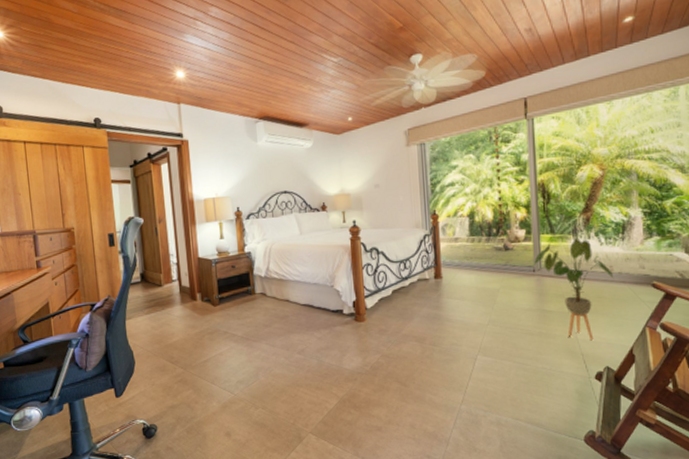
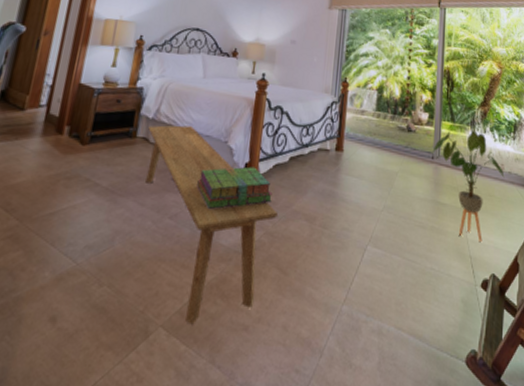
bench: none [263,278,390,430] -> present [145,125,278,325]
stack of books: none [315,303,382,343] -> present [197,166,273,210]

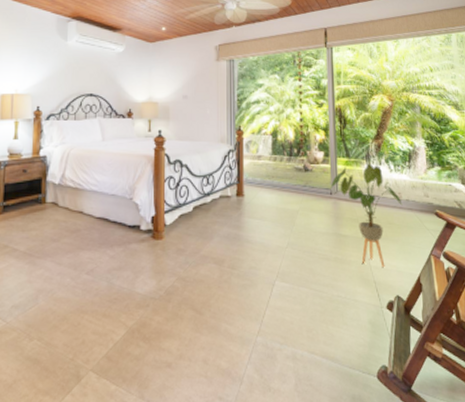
bench: present [145,125,278,325] -> none [56,187,187,367]
stack of books: present [197,166,273,210] -> none [108,219,180,263]

